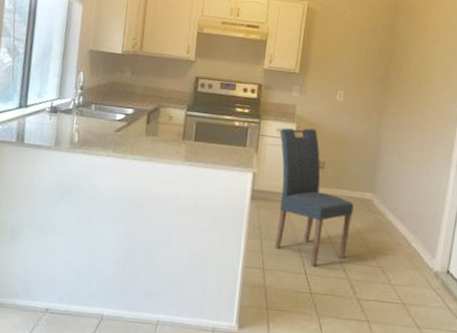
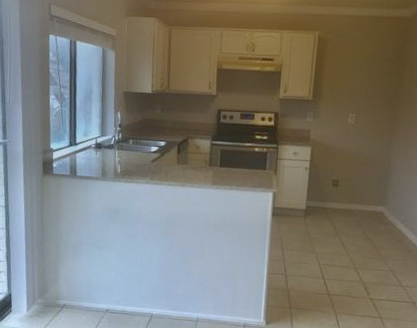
dining chair: present [274,128,354,267] -> none [295,150,366,272]

